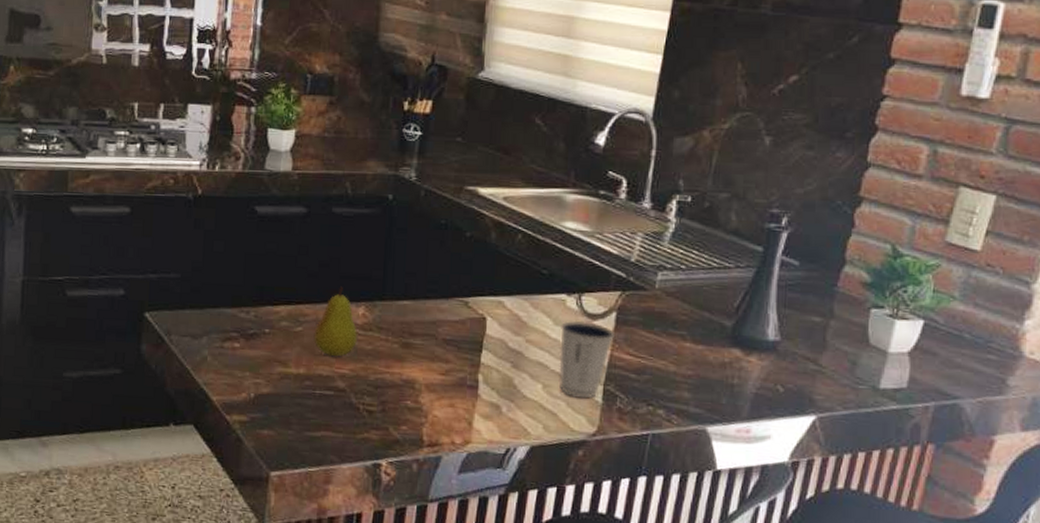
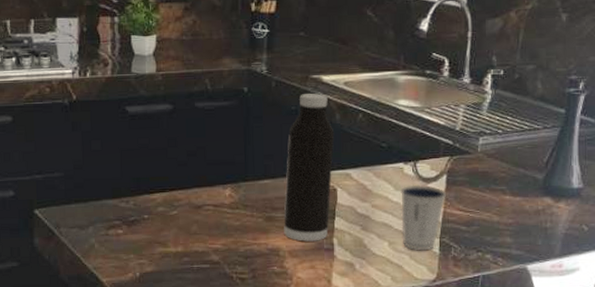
fruit: present [313,286,357,357] -> none [188,172,226,234]
water bottle: none [422,207,489,376] -> present [284,93,335,242]

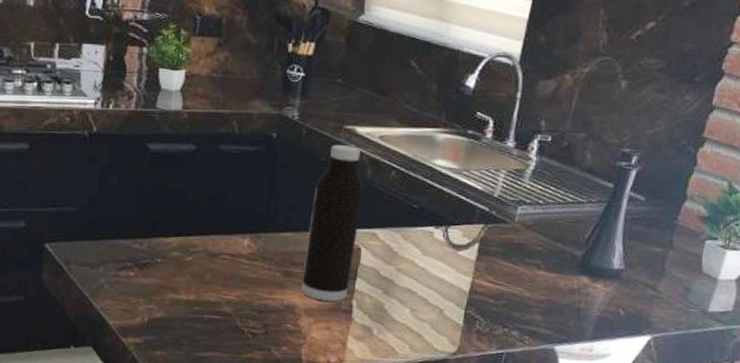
dixie cup: present [401,184,446,251] -> none [425,250,476,322]

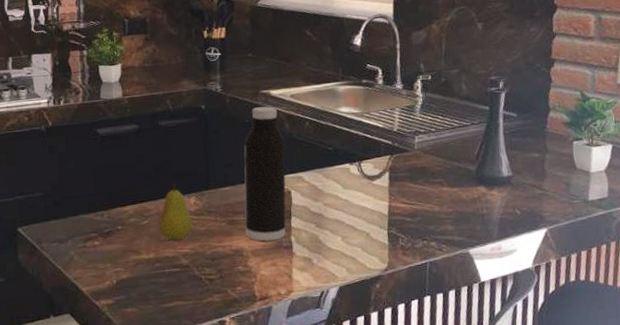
fruit: none [202,219,243,284] -> present [157,183,193,241]

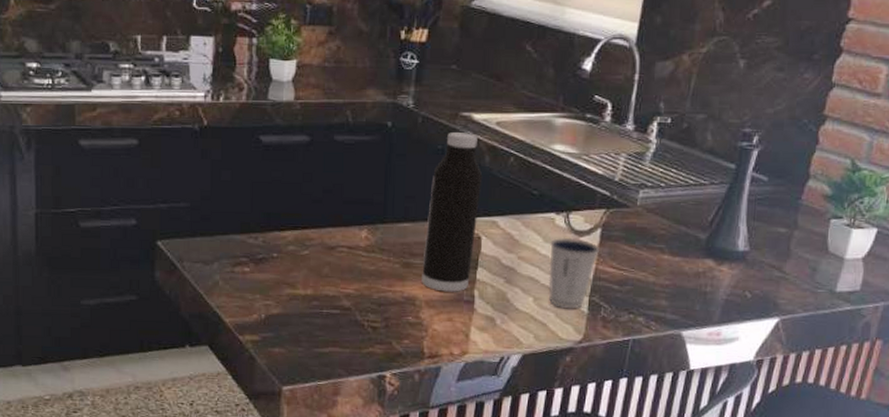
fruit: present [157,183,193,241] -> none [319,211,361,278]
dixie cup: none [348,182,390,242] -> present [548,237,599,309]

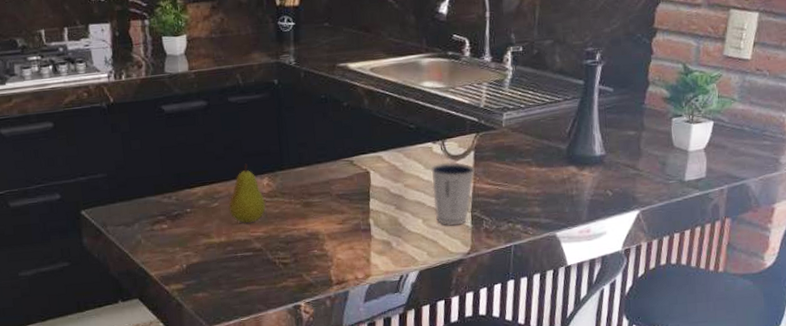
fruit: none [319,211,361,278] -> present [228,163,266,224]
water bottle: present [422,132,483,292] -> none [319,81,364,224]

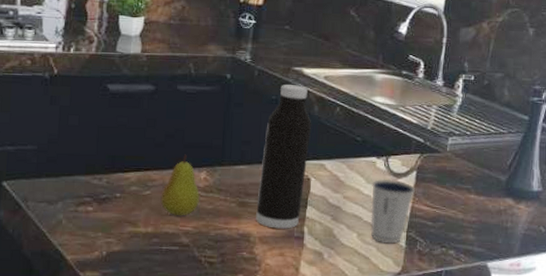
water bottle: none [319,81,364,224] -> present [256,85,312,229]

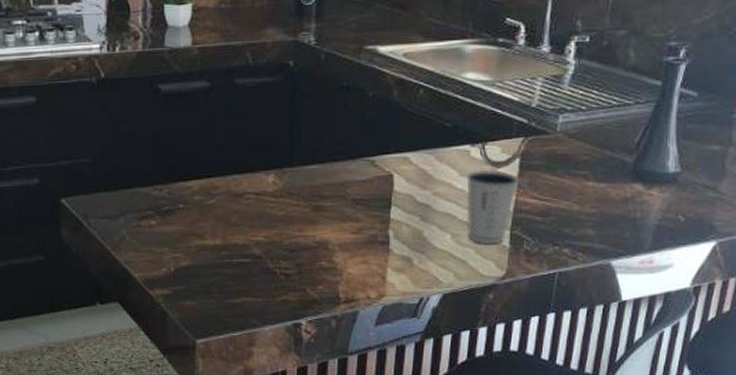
fruit: present [160,154,200,216] -> none [227,156,269,226]
water bottle: present [256,85,312,229] -> none [333,67,392,234]

